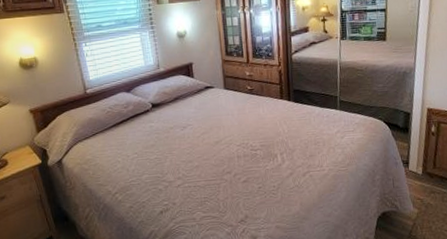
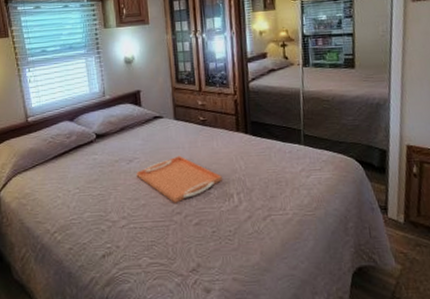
serving tray: none [190,122,267,164] -> present [136,155,222,203]

